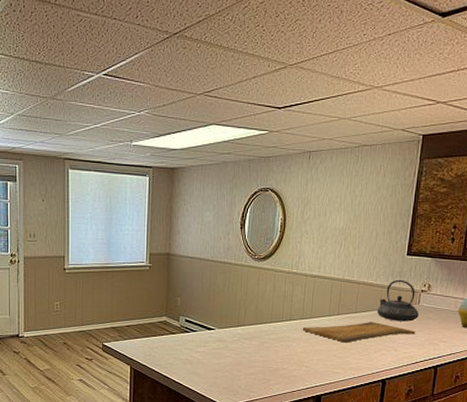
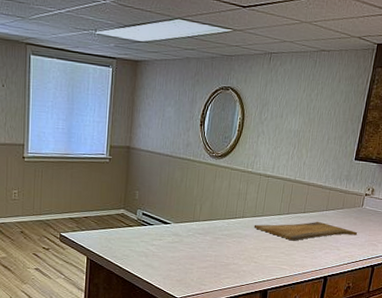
teapot: present [376,279,419,322] -> none [323,182,362,223]

